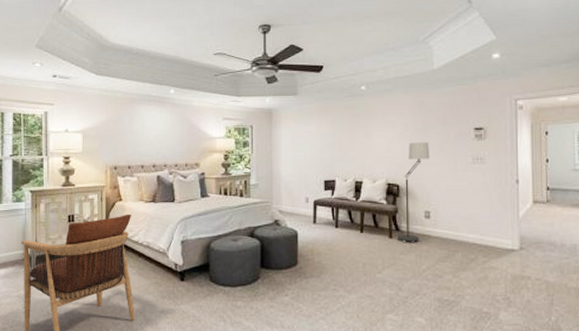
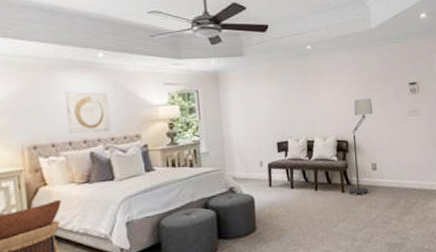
wall art: none [141,122,176,159] -> present [64,91,111,135]

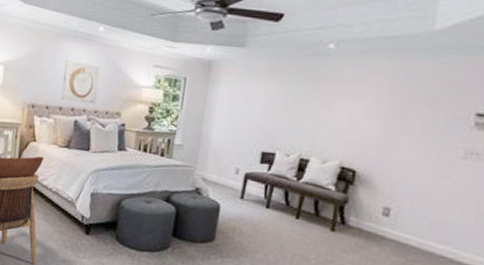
floor lamp: present [348,98,374,195] -> none [340,120,407,242]

